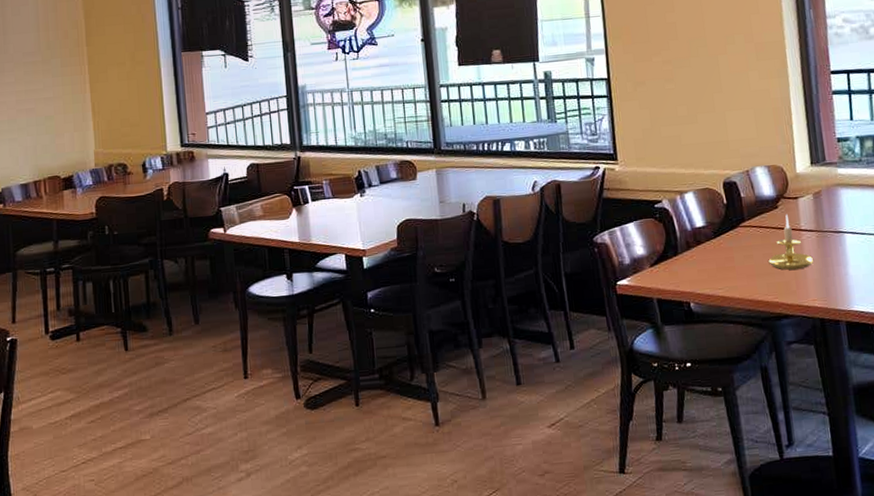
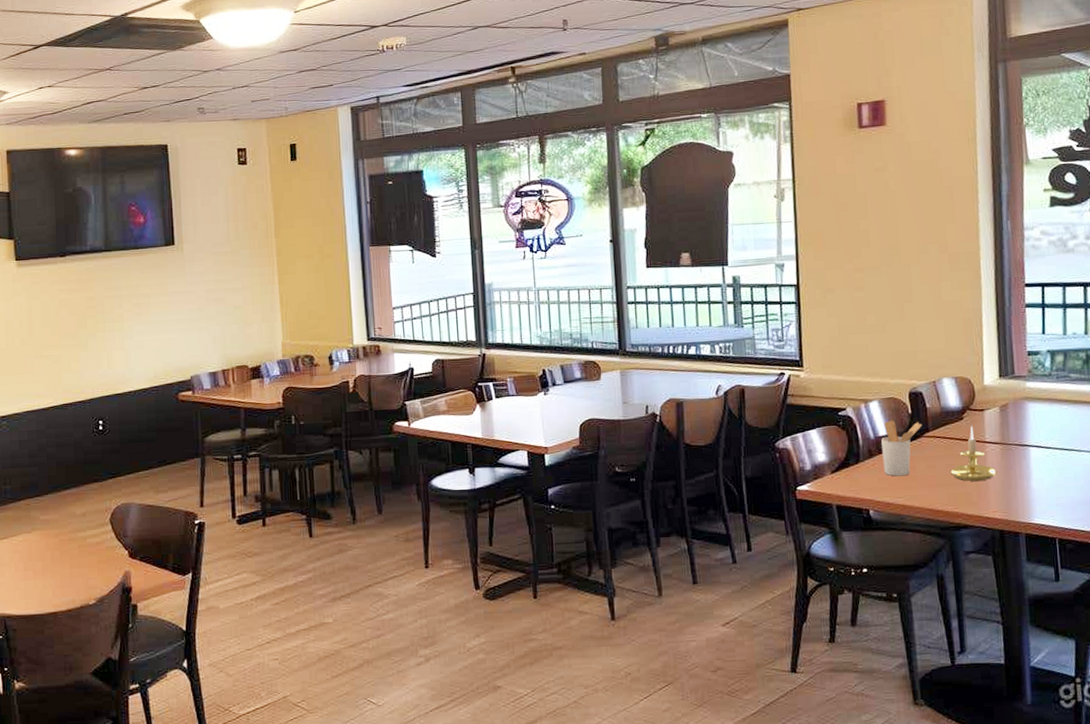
utensil holder: none [698,211,737,268] -> present [881,420,922,477]

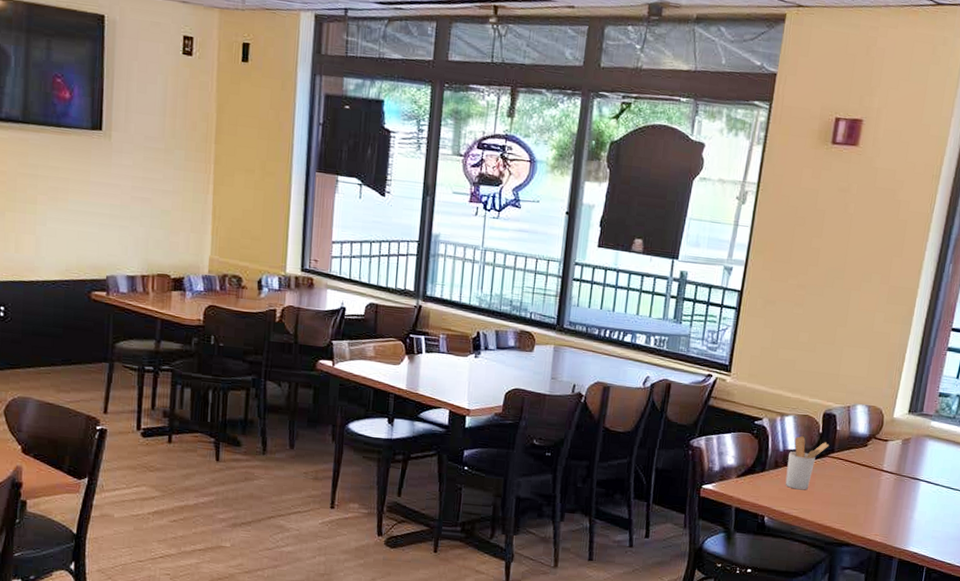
candle holder: present [950,426,996,481] -> none [845,454,886,505]

